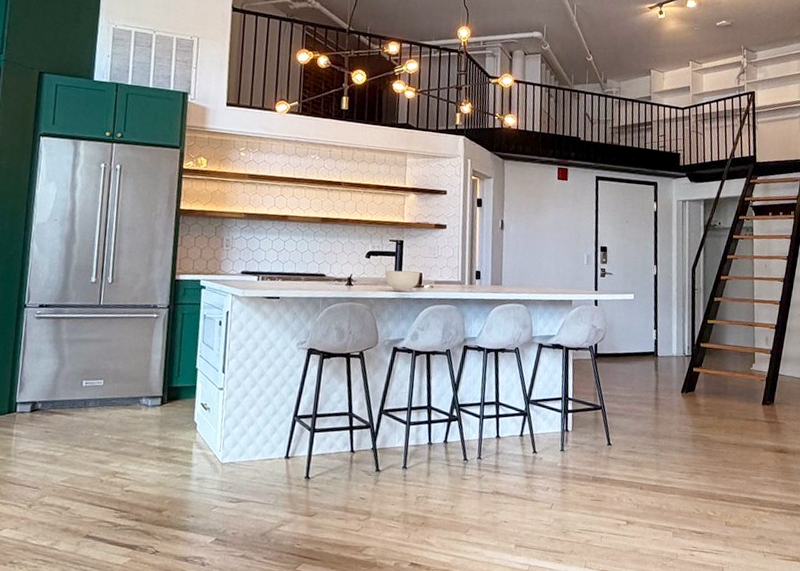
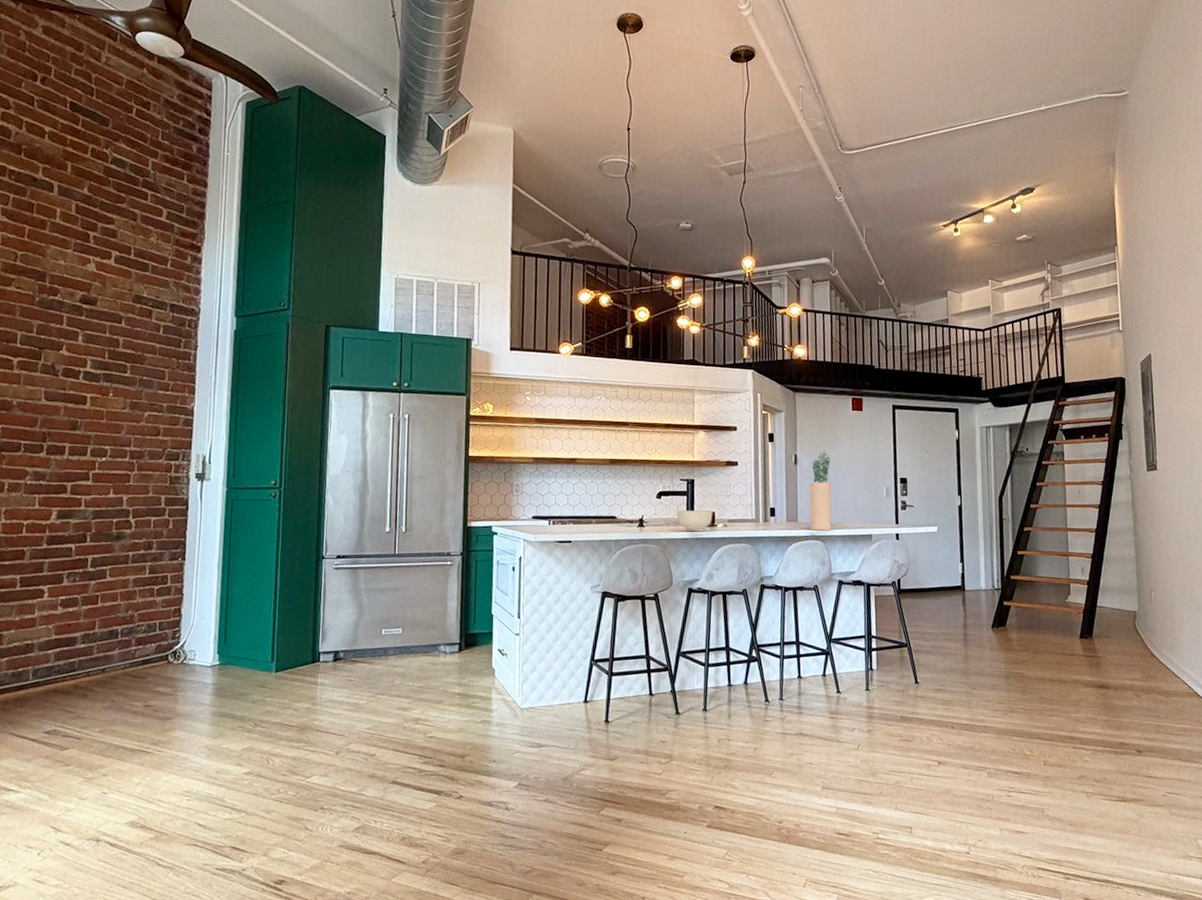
vase: none [513,217,536,296] -> present [809,450,832,531]

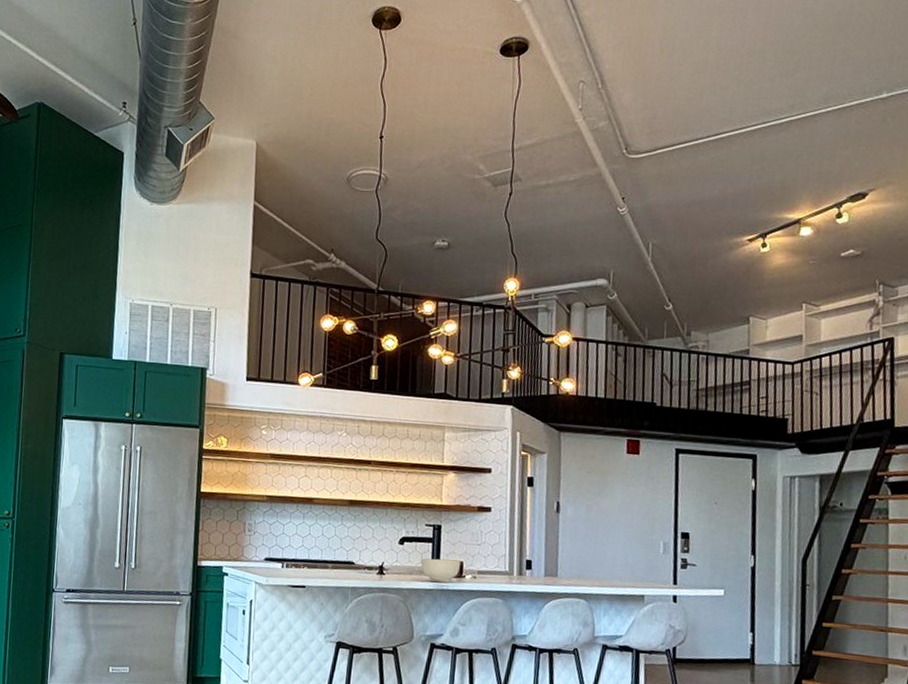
vase: present [809,450,832,531] -> none [571,498,599,589]

